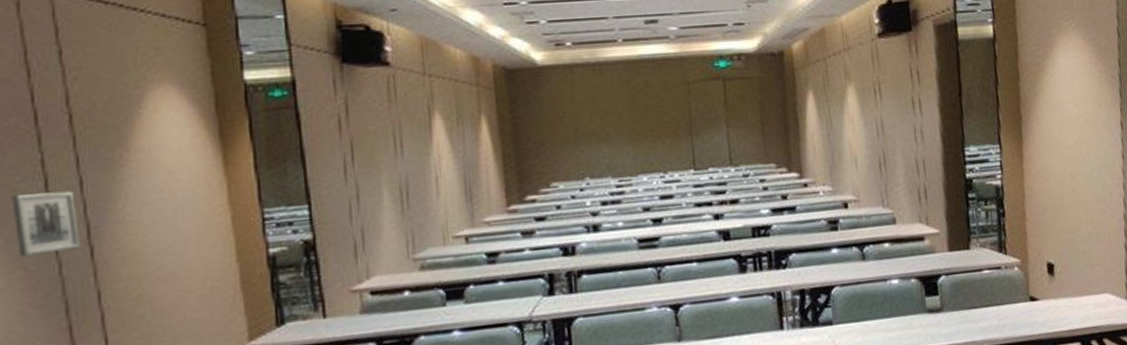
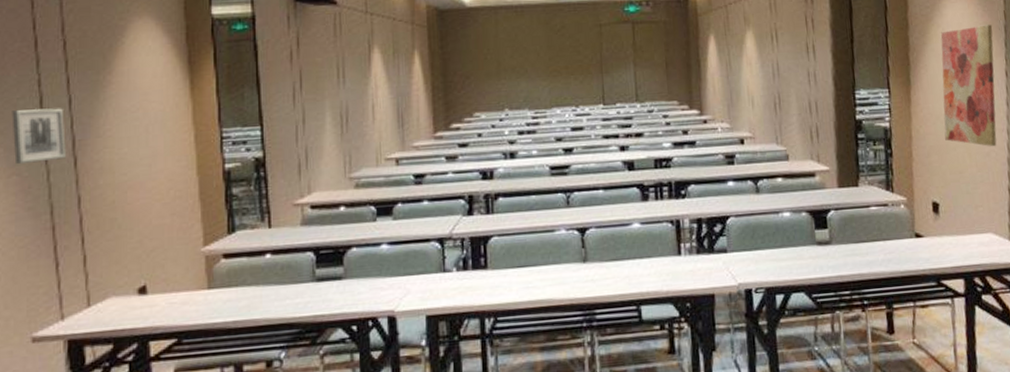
wall art: none [1053,73,1113,203] -> present [941,24,997,147]

